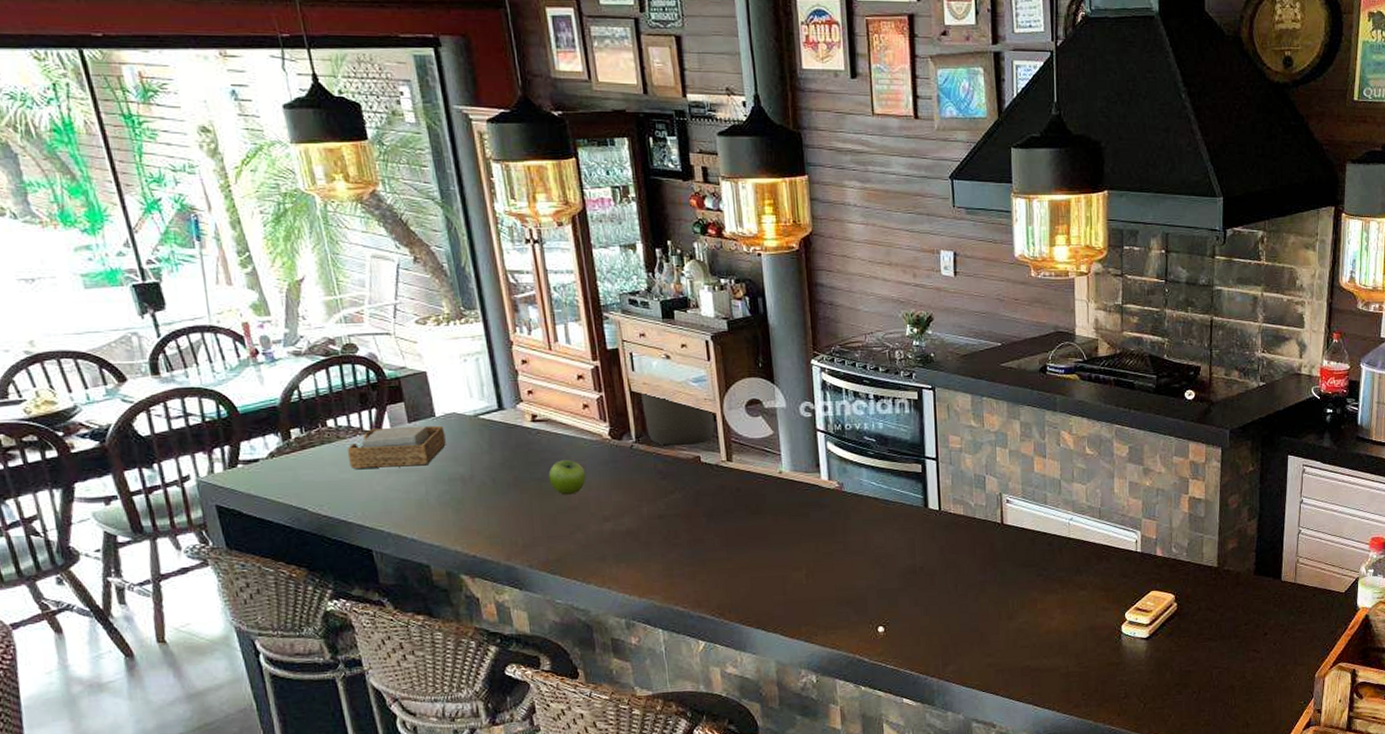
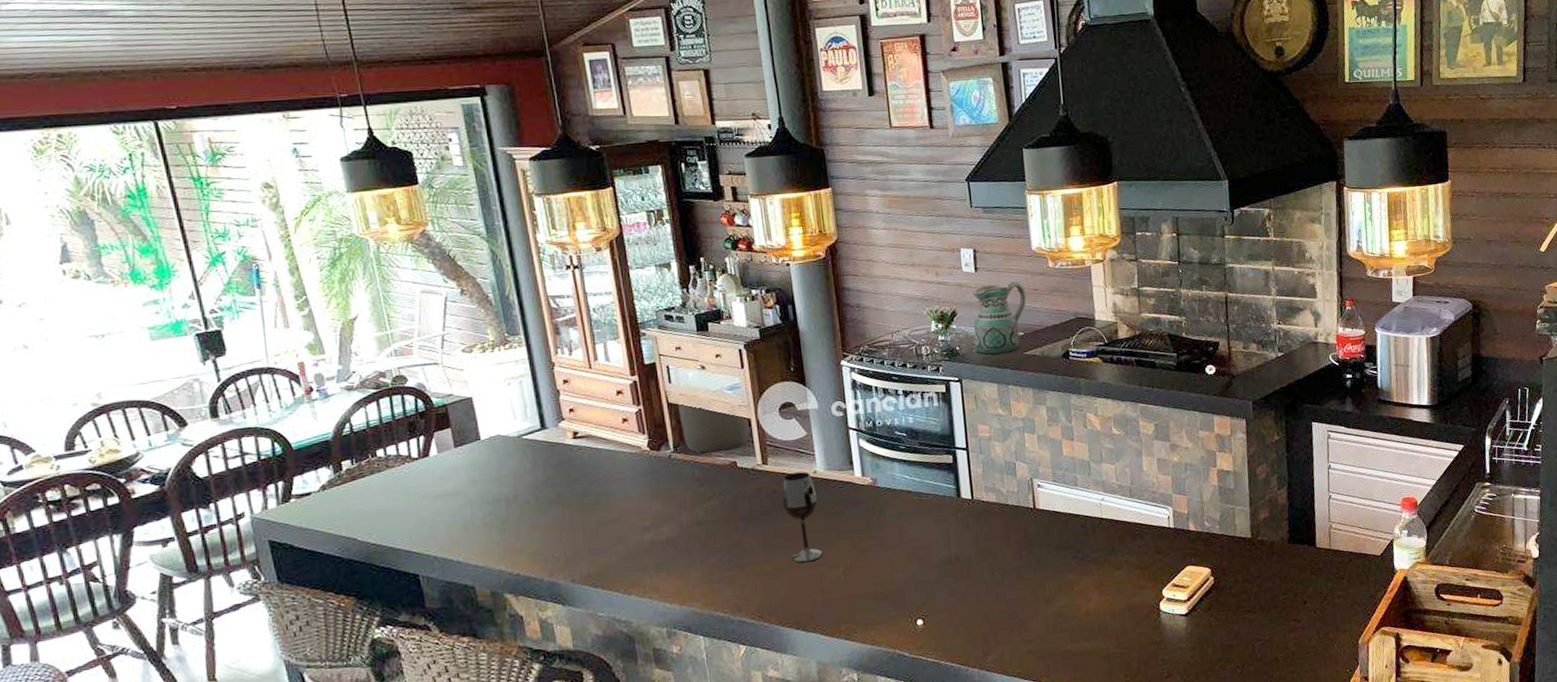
napkin holder: present [347,425,446,469] -> none [395,448,491,496]
fruit: present [548,460,586,495] -> none [590,473,626,508]
wine glass: none [745,471,786,563] -> present [781,471,823,563]
ceramic pitcher: none [949,289,1006,365] -> present [973,281,1027,355]

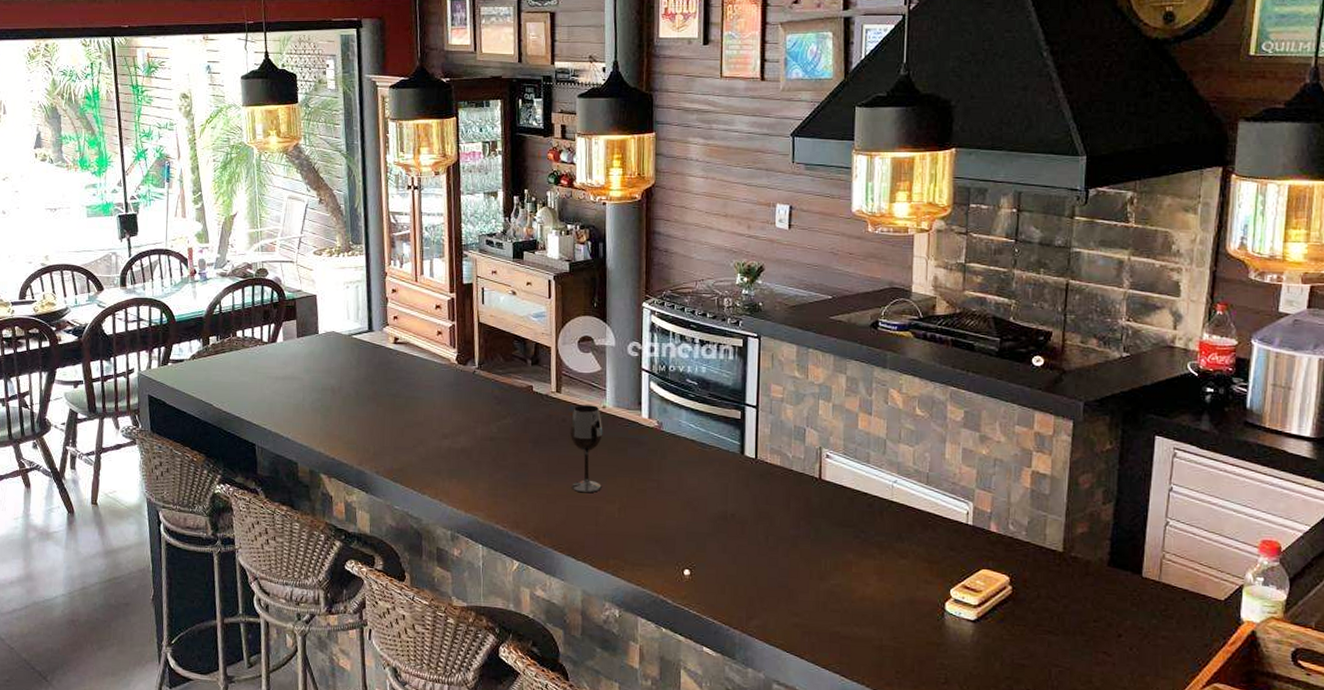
woven basket: present [677,402,750,453] -> none [486,323,549,374]
ceramic pitcher: present [973,281,1027,355] -> none [778,243,840,316]

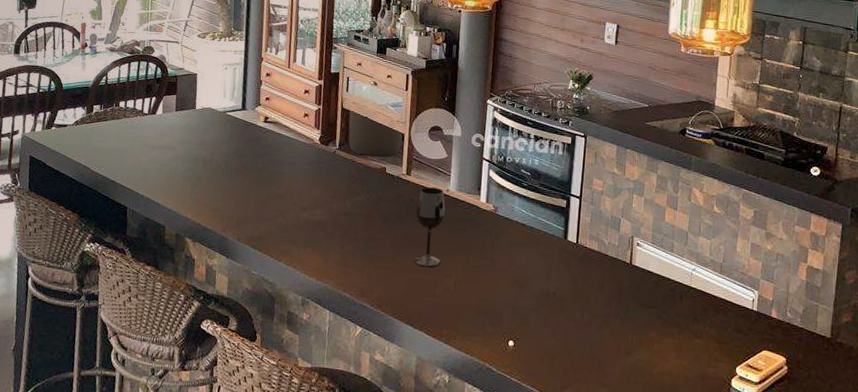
woven basket: none [486,323,549,374] -> present [348,109,403,157]

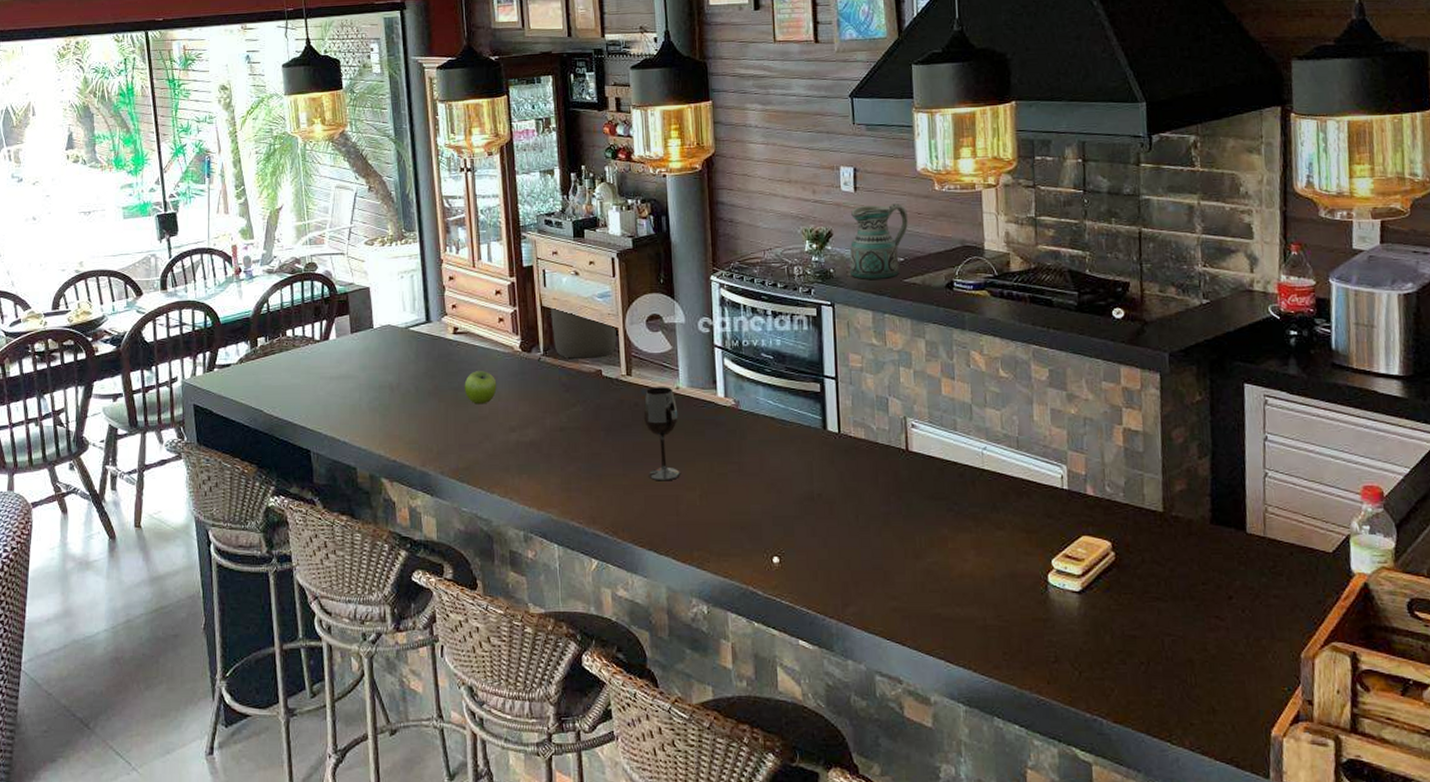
fruit: none [267,156,296,185] -> present [464,371,497,405]
ceramic pitcher: none [603,57,657,121] -> present [849,204,909,280]

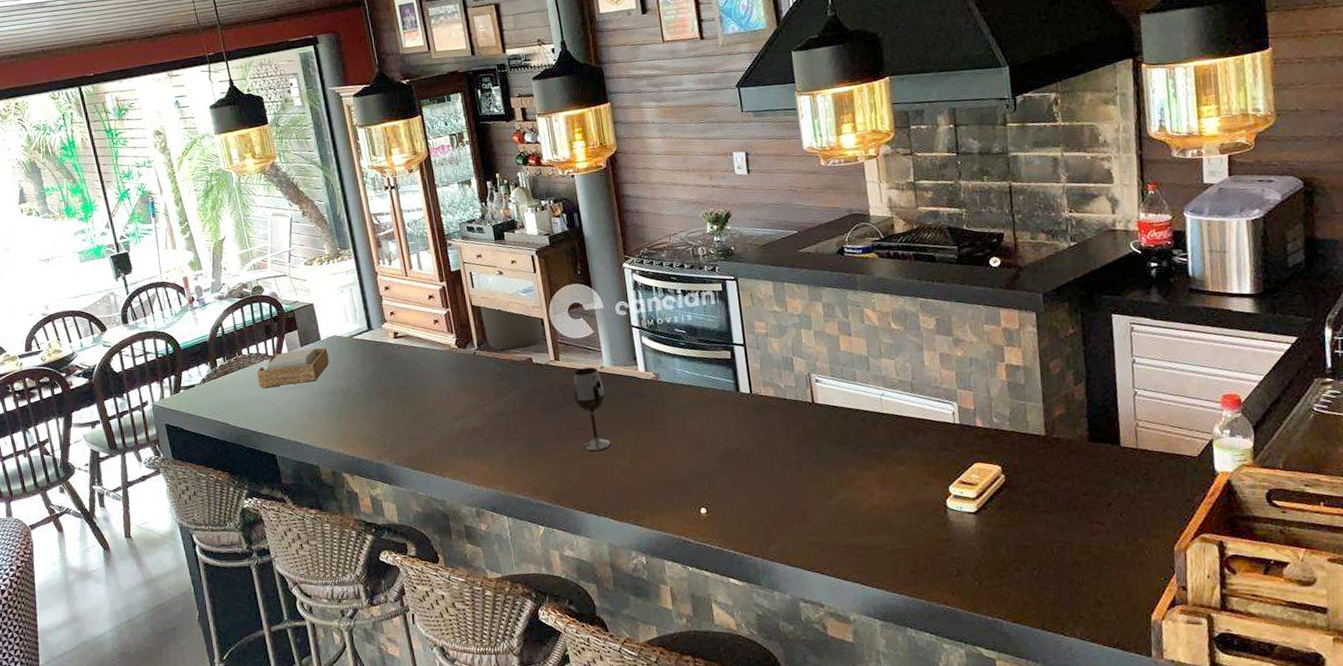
napkin holder: none [299,336,380,375] -> present [256,347,329,388]
fruit: present [464,371,497,405] -> none [408,369,439,400]
ceramic pitcher: present [849,204,909,280] -> none [746,181,800,254]

